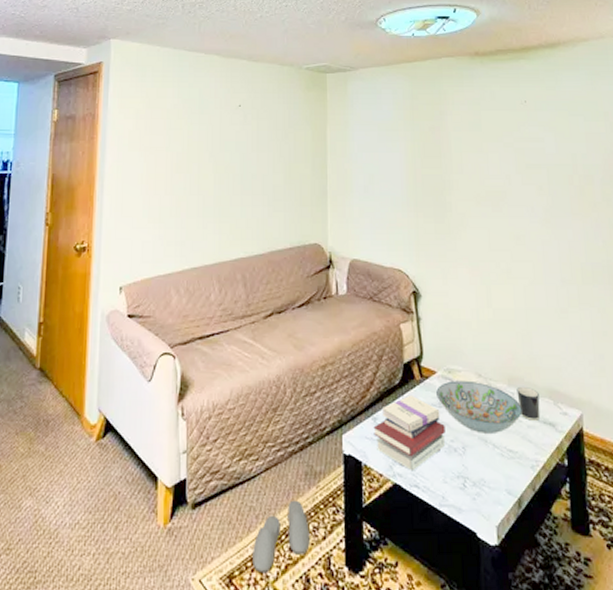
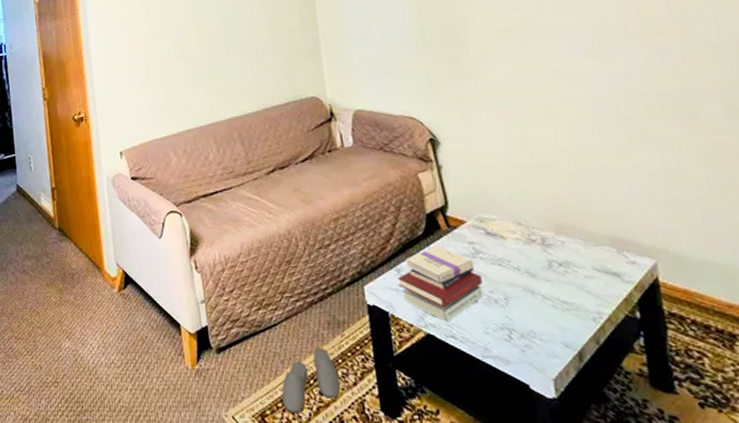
decorative bowl: present [436,380,522,433] -> none [467,229,577,284]
mug: present [517,386,540,421] -> none [567,234,601,271]

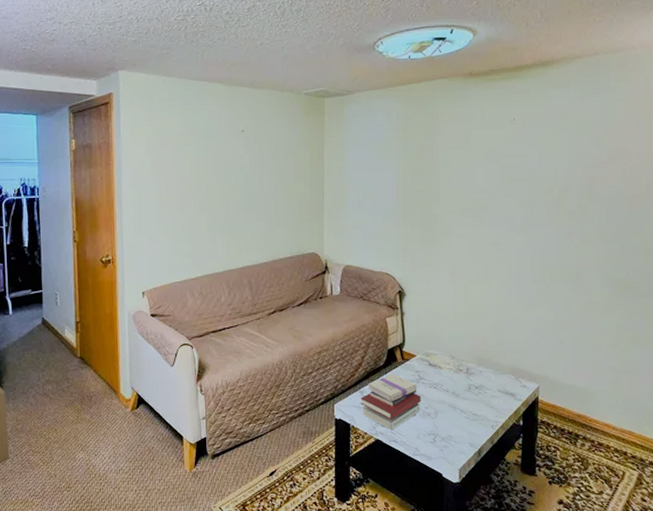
slippers: present [282,347,340,414] -> none [261,452,307,503]

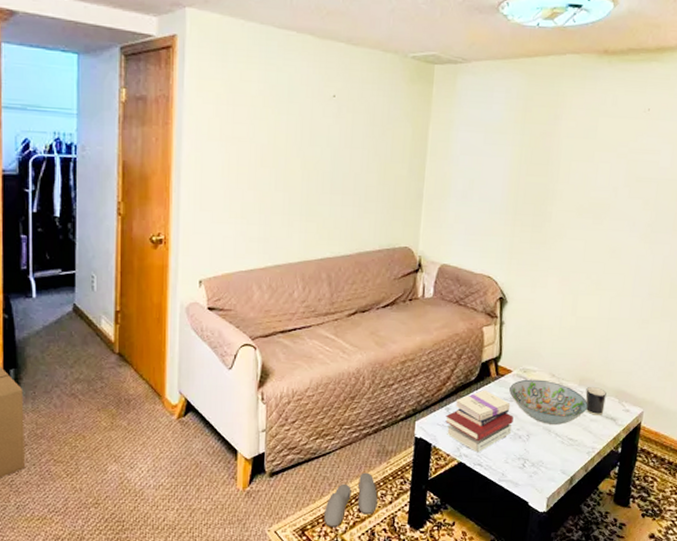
slippers: none [261,452,307,503] -> present [324,472,378,528]
decorative bowl: none [415,362,488,402] -> present [509,379,588,425]
mug: none [484,365,503,392] -> present [585,386,607,415]

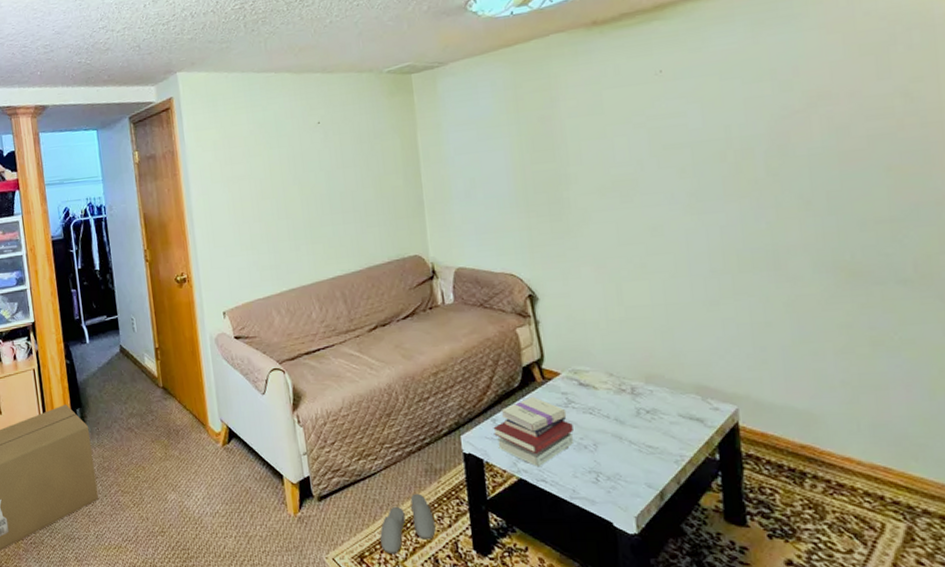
decorative bowl: present [509,379,588,425] -> none [561,380,663,431]
mug: present [585,386,607,415] -> none [656,383,686,417]

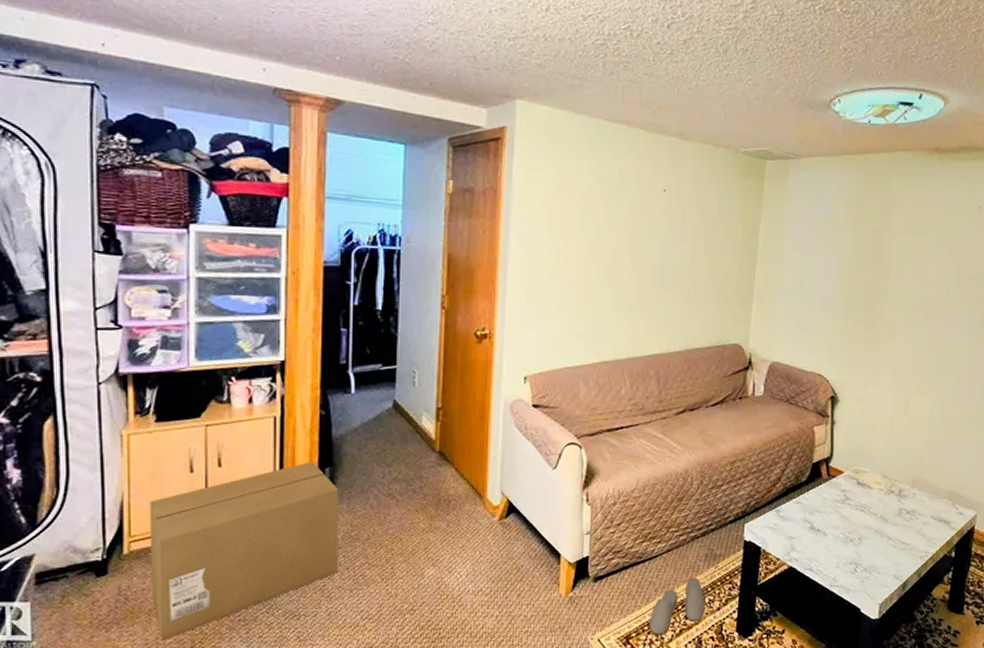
books: present [493,396,573,467] -> none [775,491,845,557]

